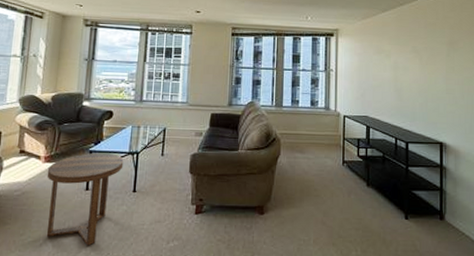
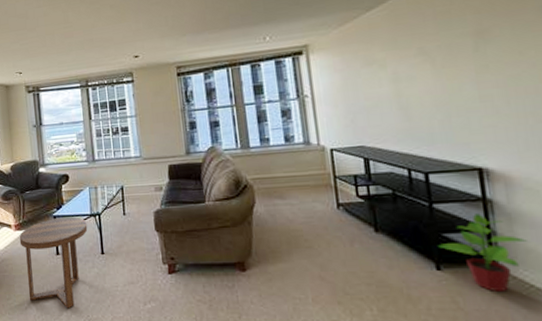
potted plant: none [408,177,464,239] -> present [438,214,527,293]

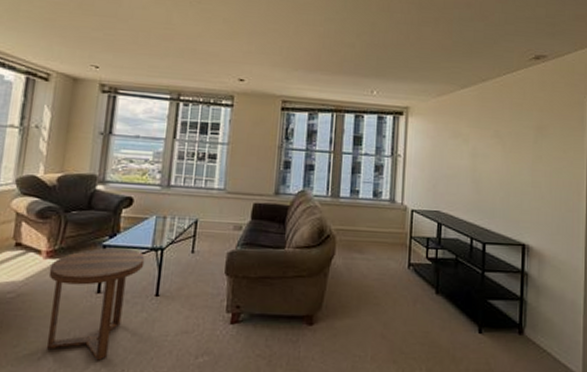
potted plant: present [438,214,527,293] -> none [483,284,547,356]

